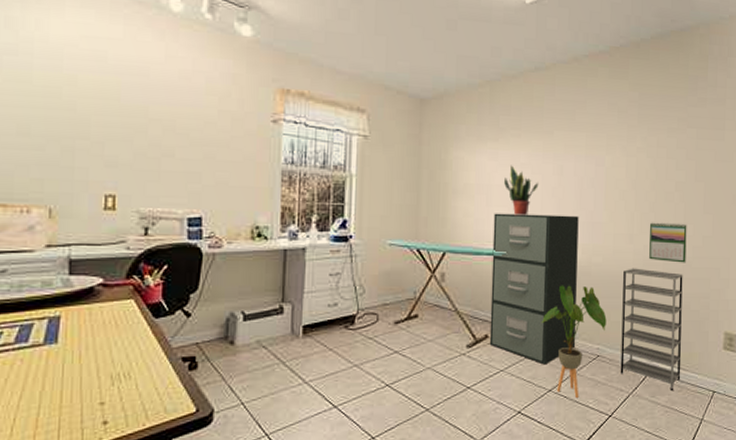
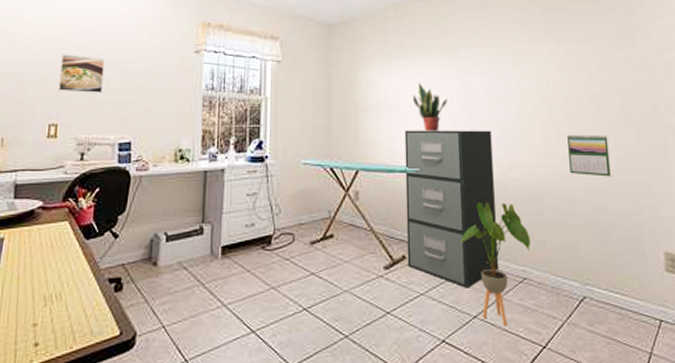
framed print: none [113,116,169,164] -> present [58,54,106,94]
shelving unit: present [620,268,683,390] -> none [544,183,621,318]

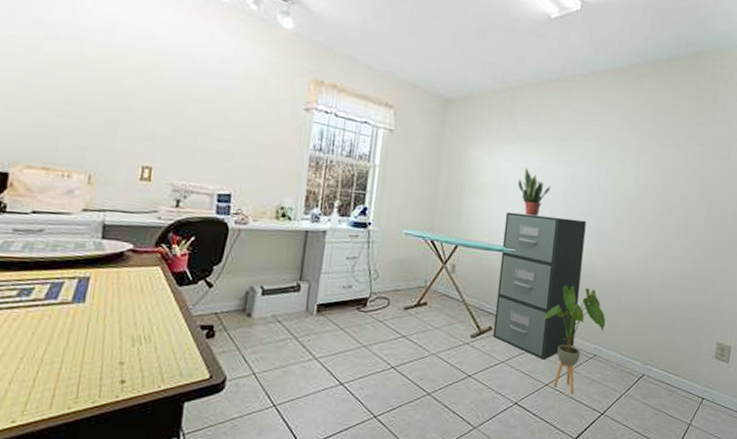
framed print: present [58,54,106,94] -> none [153,93,208,141]
calendar: present [567,134,611,177] -> none [650,232,688,274]

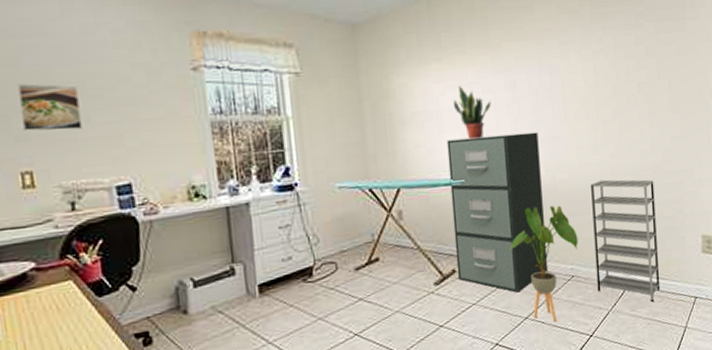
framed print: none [153,93,208,141] -> present [16,83,82,131]
shelving unit: none [615,274,681,394] -> present [591,179,661,302]

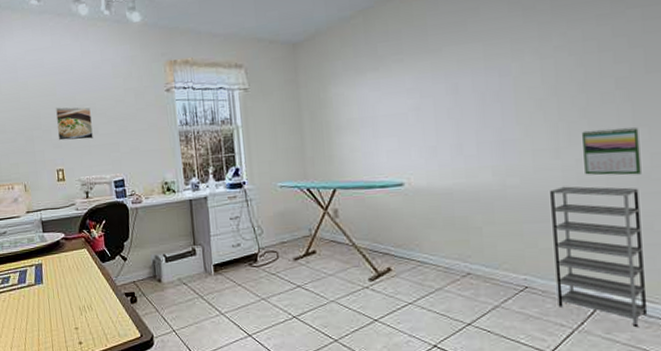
filing cabinet: present [446,132,549,293] -> none [382,135,496,297]
potted plant: present [454,86,491,139] -> none [390,92,431,144]
house plant: present [509,205,578,322] -> none [450,211,534,332]
calendar: none [614,126,656,170] -> present [582,126,641,176]

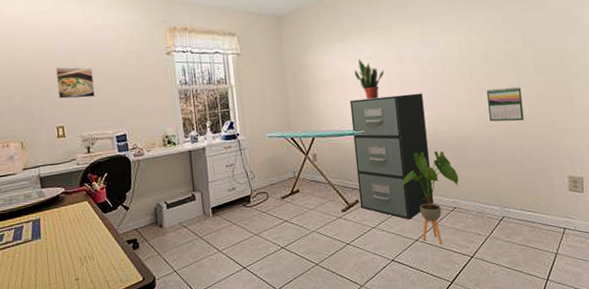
filing cabinet: none [382,135,496,297] -> present [349,93,434,220]
potted plant: none [390,92,431,144] -> present [355,59,384,100]
house plant: none [450,211,534,332] -> present [401,150,459,244]
shelving unit: present [550,186,648,326] -> none [468,130,532,231]

